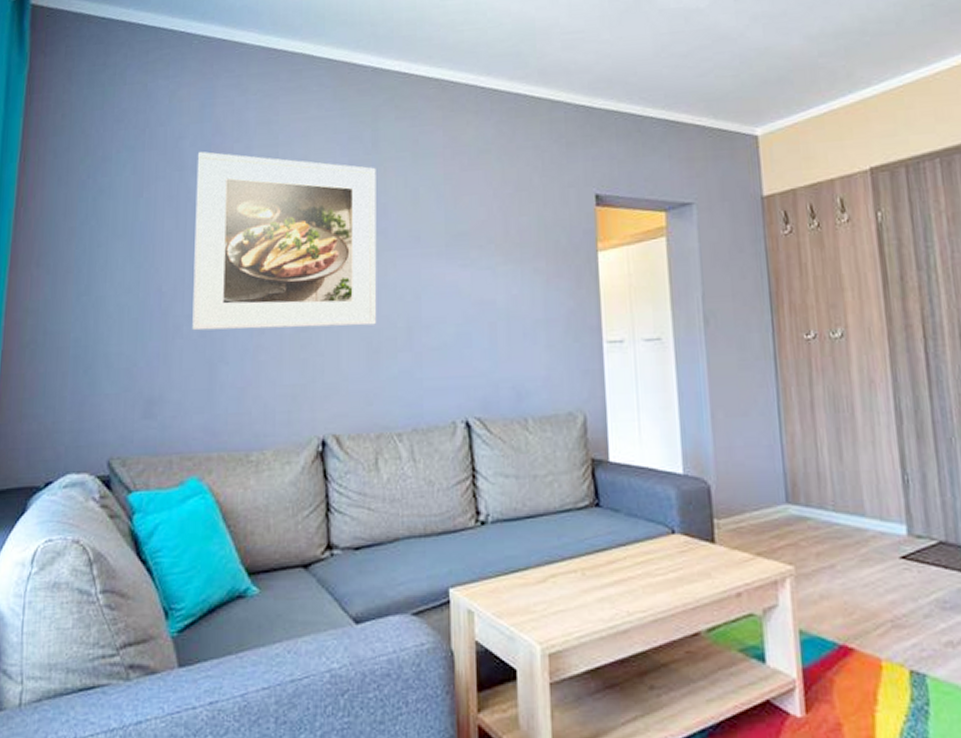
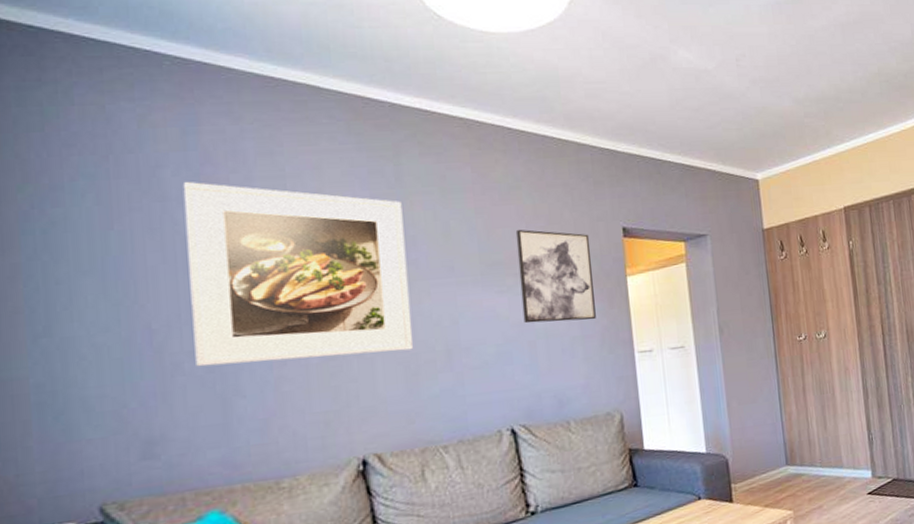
wall art: none [482,197,562,302] -> present [515,229,596,324]

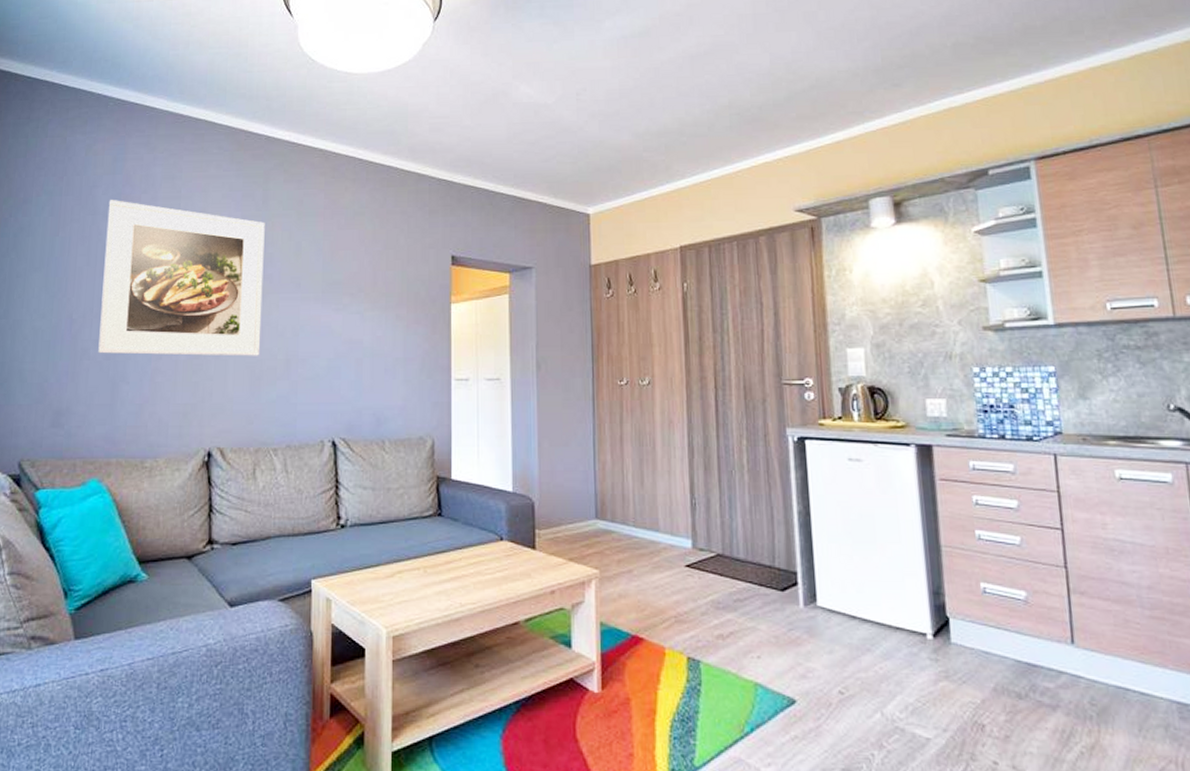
wall art: present [515,229,596,324] -> none [354,253,420,344]

